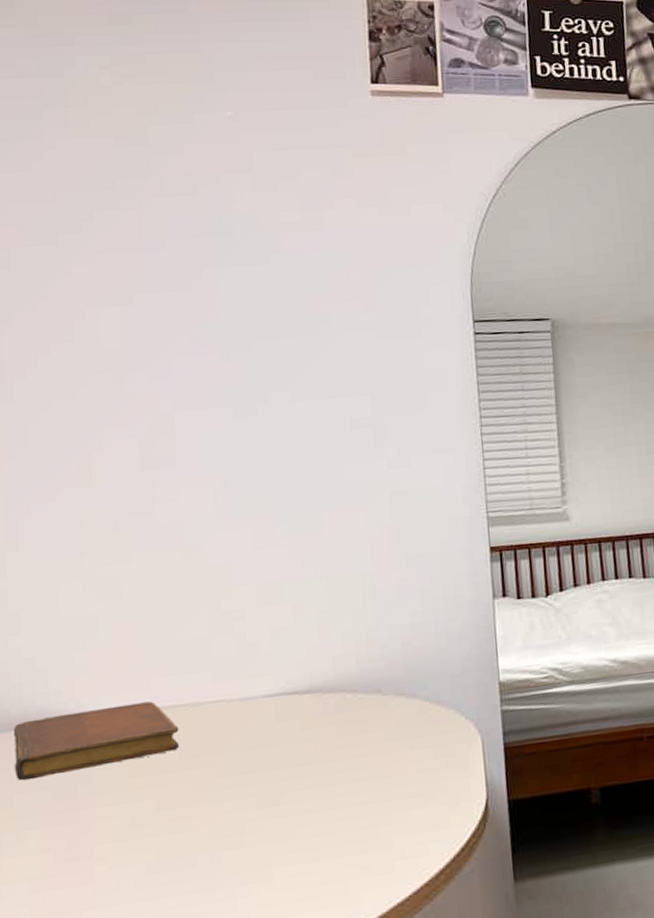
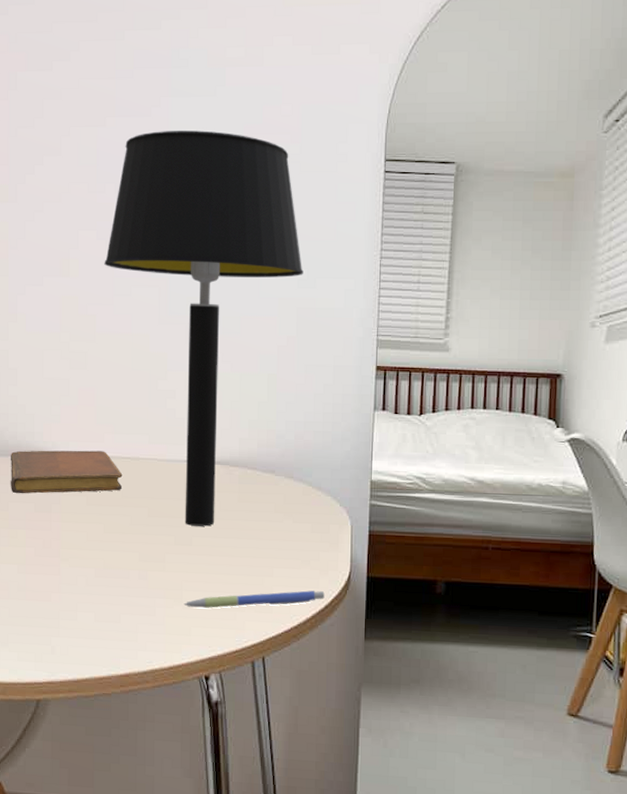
table lamp: none [139,302,393,780] -> present [104,130,303,526]
pen: none [275,830,459,889] -> present [184,590,325,608]

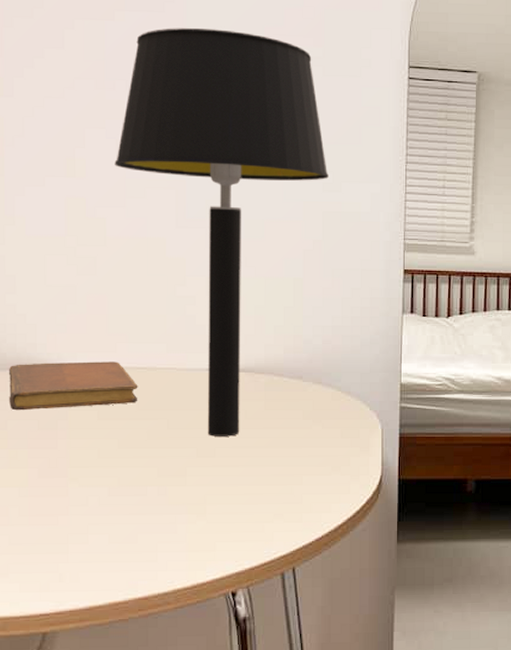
pen: present [184,590,325,608] -> none [207,497,356,521]

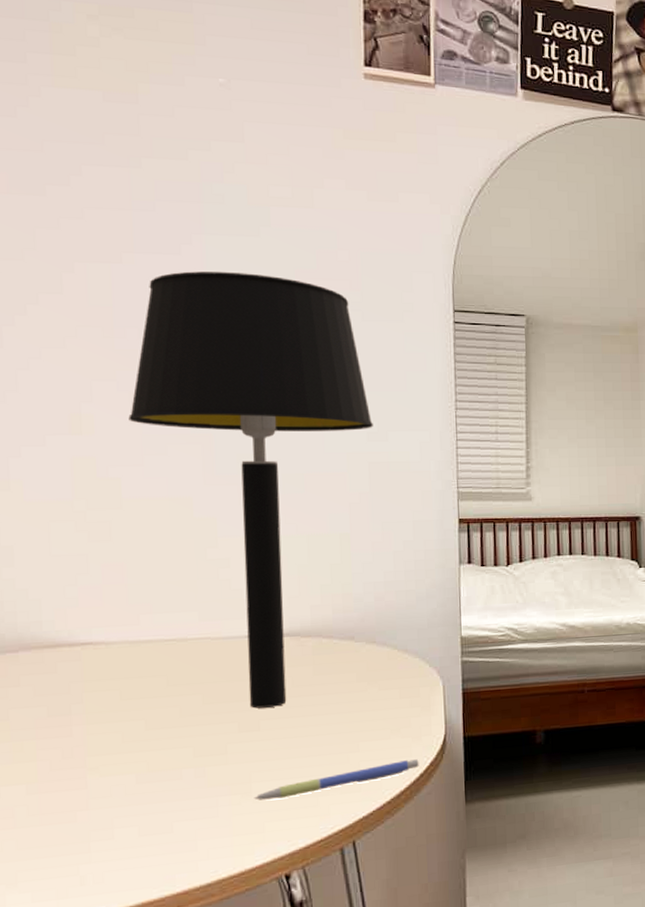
notebook: present [9,361,138,411] -> none [9,635,167,698]
pen: none [207,497,356,521] -> present [254,759,419,801]

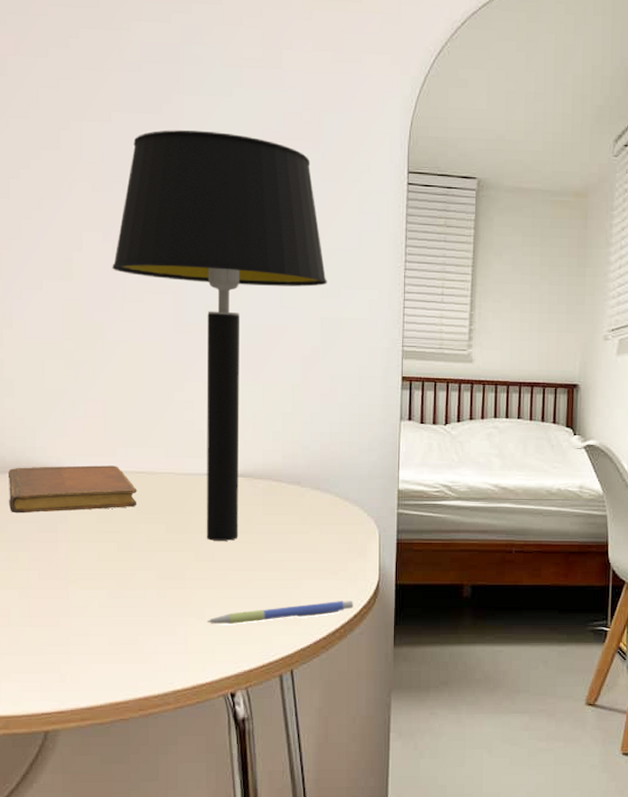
notebook: none [9,635,167,698] -> present [9,465,137,514]

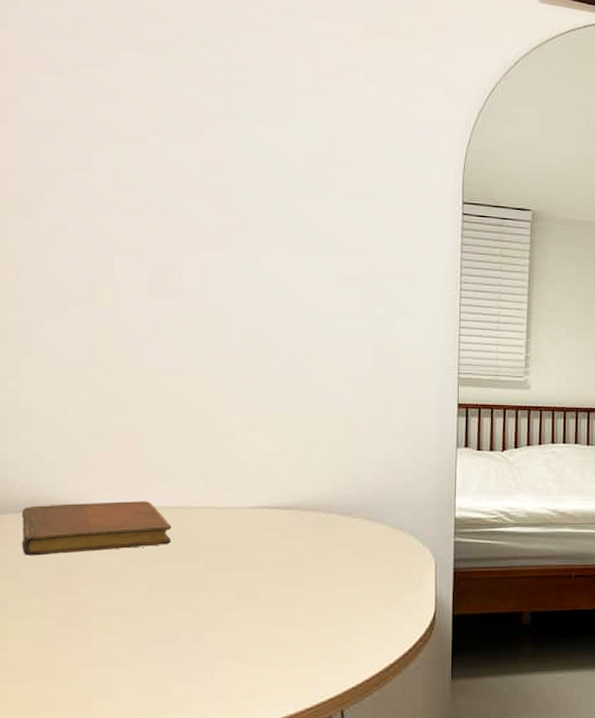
table lamp: present [112,130,327,541] -> none [147,154,380,578]
pen: present [207,601,353,624] -> none [248,634,409,667]

